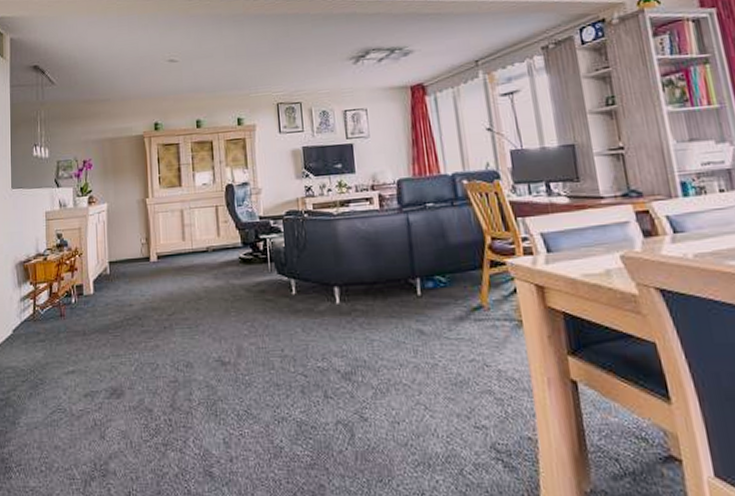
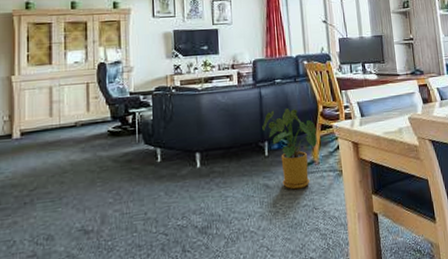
house plant: none [412,239,485,339] -> present [262,108,317,190]

